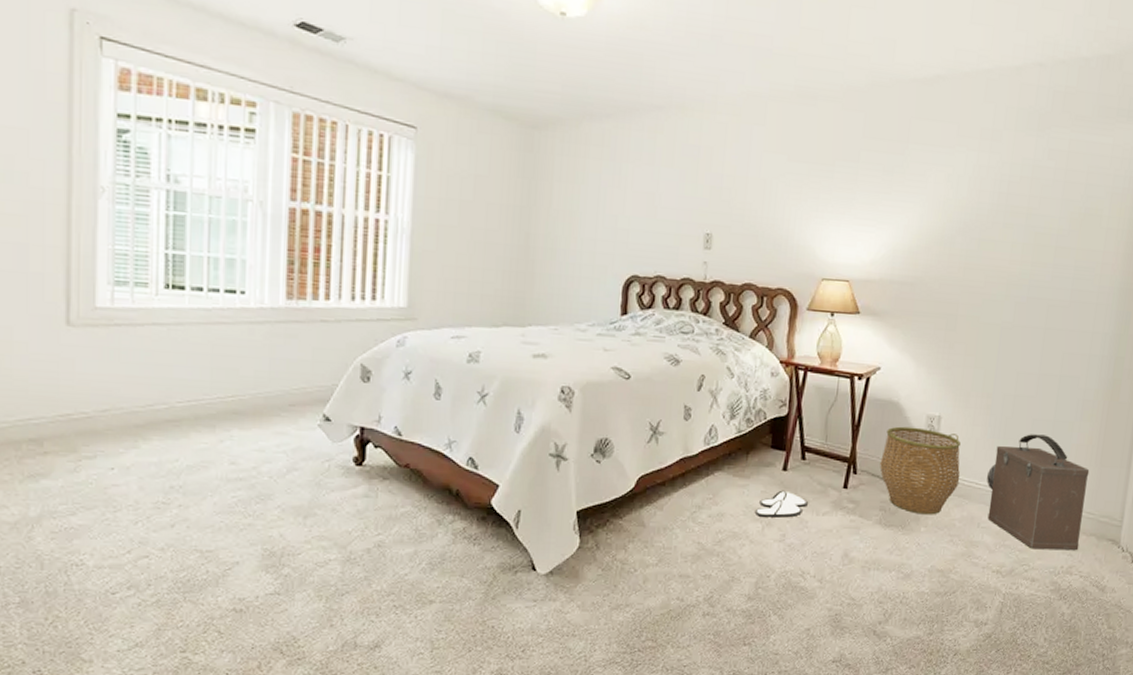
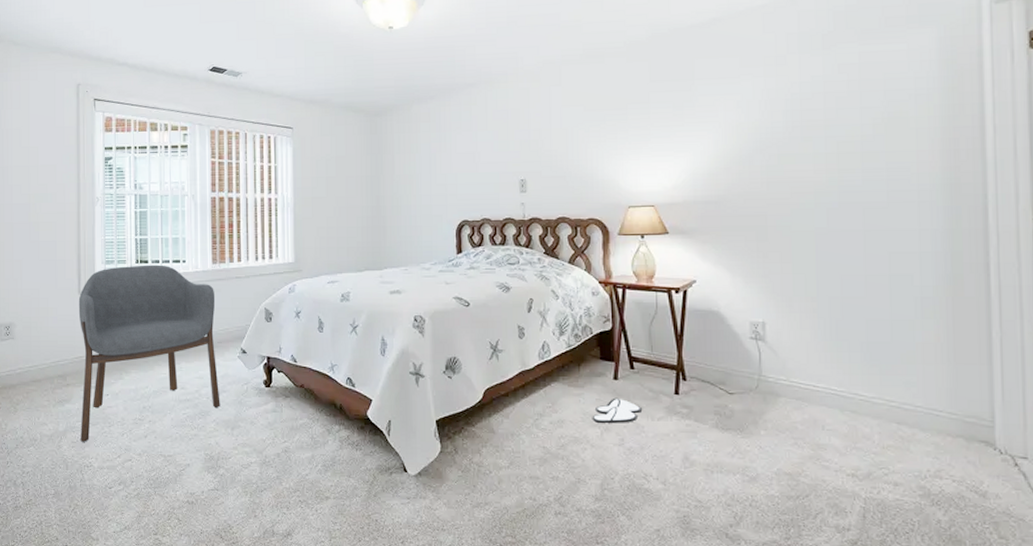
armchair: none [66,291,289,532] -> present [78,265,220,442]
basket: present [880,426,961,515] -> none [709,334,795,418]
suitcase: present [987,434,1090,550] -> none [825,335,945,453]

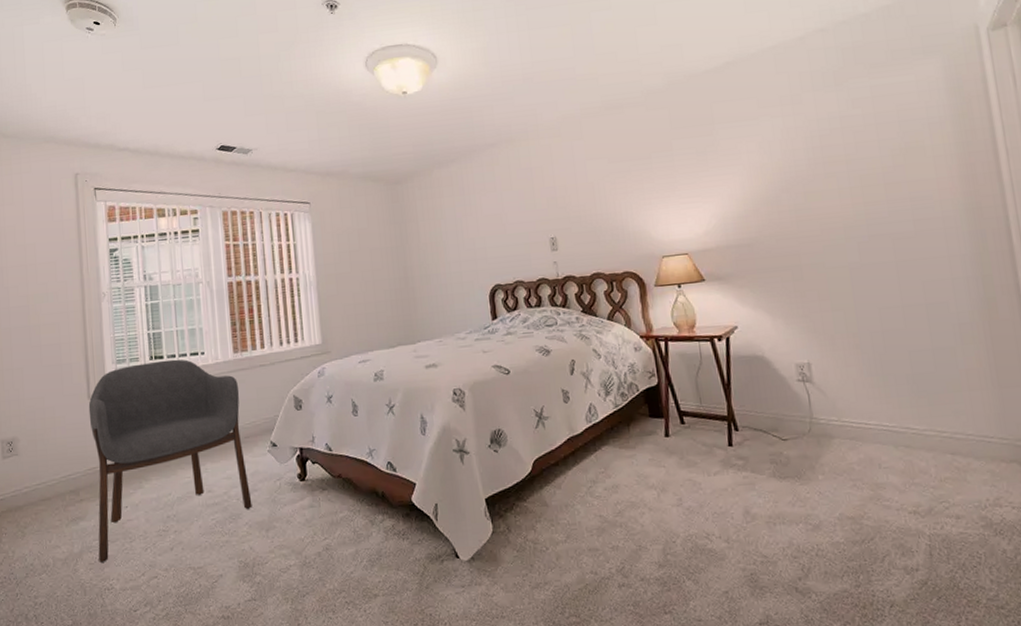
slippers: present [592,397,641,423] -> none [646,455,697,484]

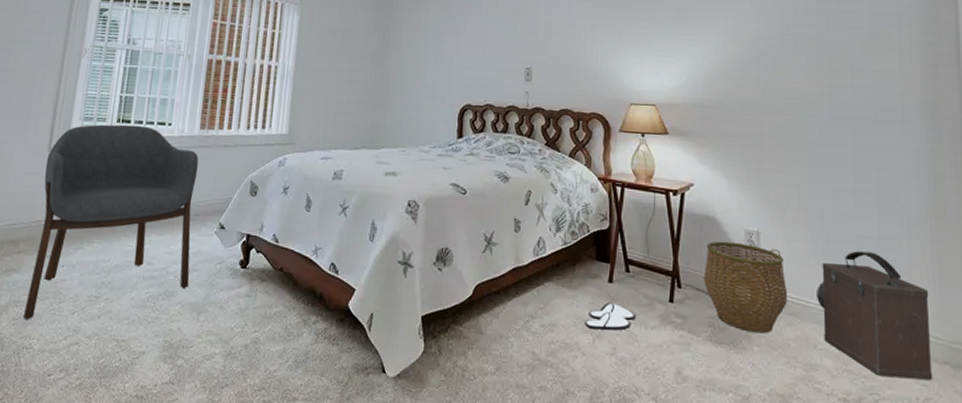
slippers: none [646,455,697,484] -> present [584,302,635,330]
basket: none [758,377,848,463] -> present [704,241,788,334]
suitcase: none [875,364,1001,485] -> present [817,251,933,380]

